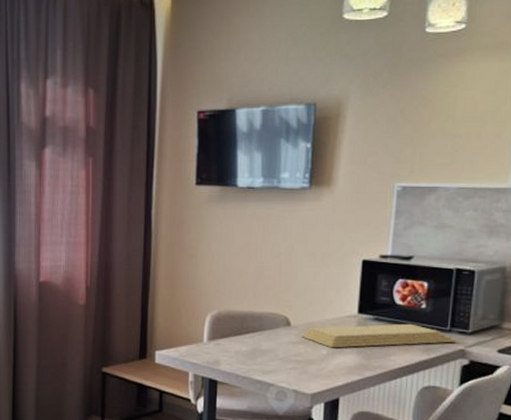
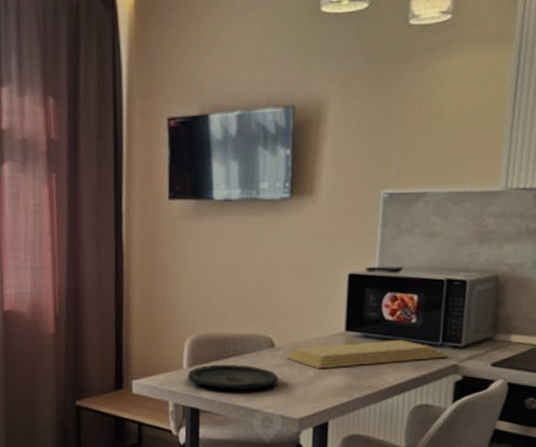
plate: none [207,339,293,364] -> present [187,364,278,390]

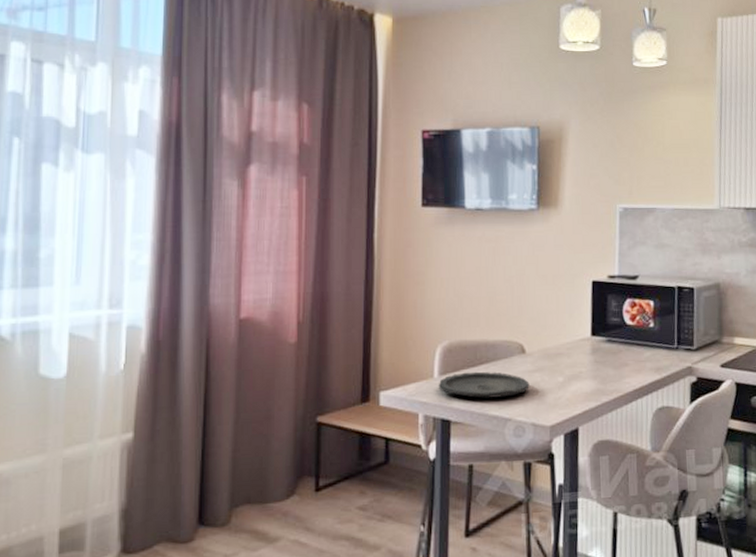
cutting board: present [286,339,448,369] -> none [536,343,683,375]

